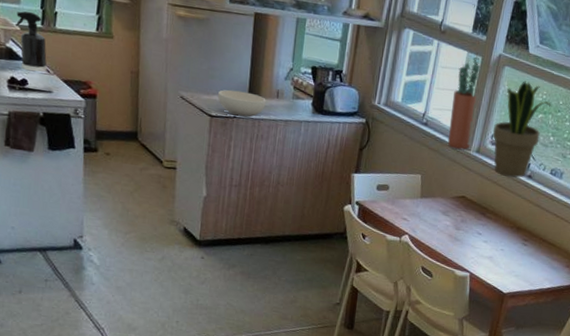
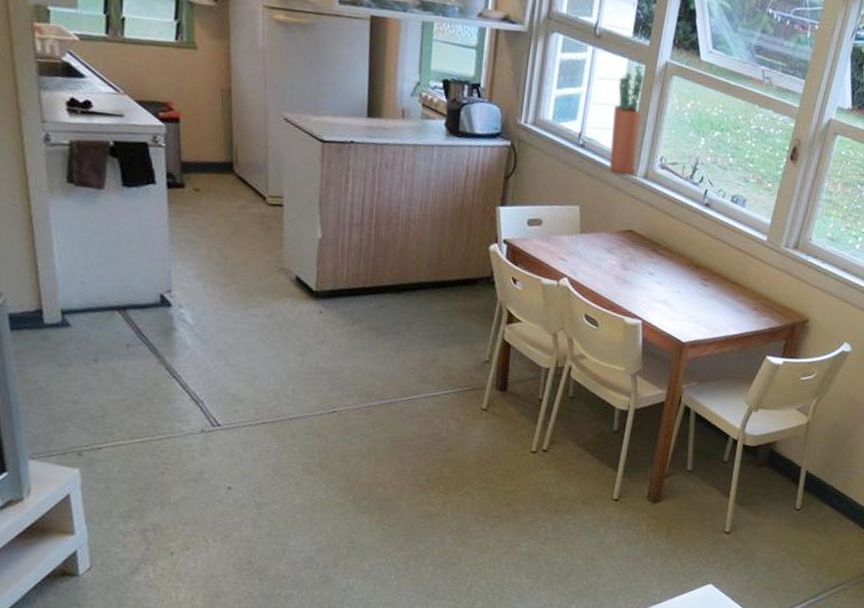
spray bottle: present [16,11,48,73] -> none [73,16,116,92]
bowl: present [217,89,266,118] -> none [329,109,389,143]
potted plant: present [493,81,552,179] -> none [662,92,730,208]

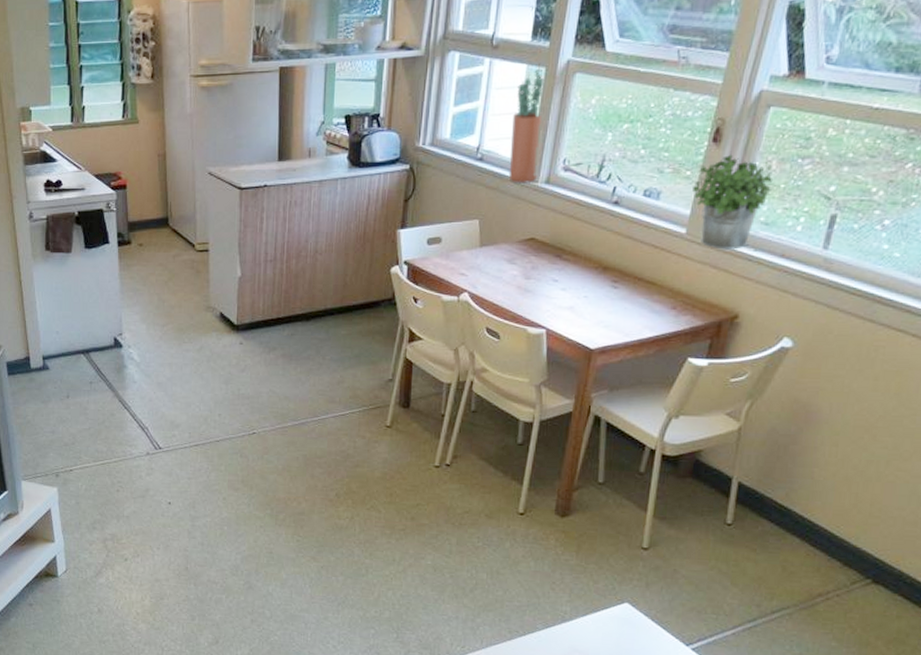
potted plant: none [772,173,839,260] -> present [691,154,774,250]

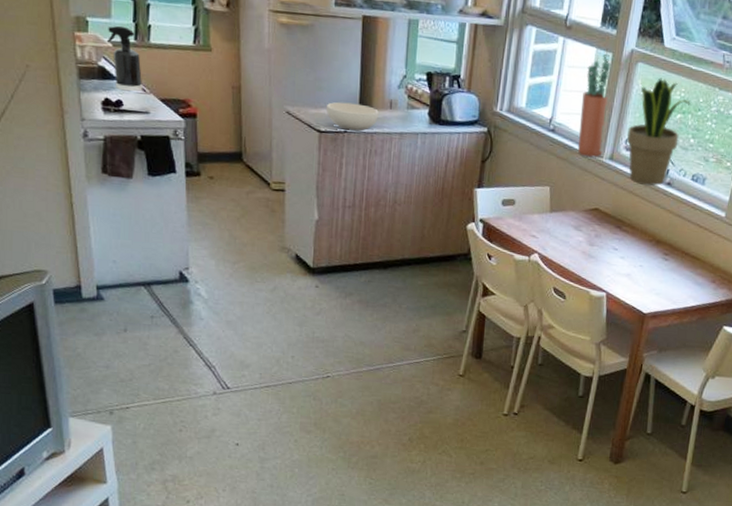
spray bottle: none [48,110,79,171] -> present [107,25,143,92]
bowl: none [246,156,298,185] -> present [325,101,379,132]
potted plant: none [565,86,641,208] -> present [627,78,692,187]

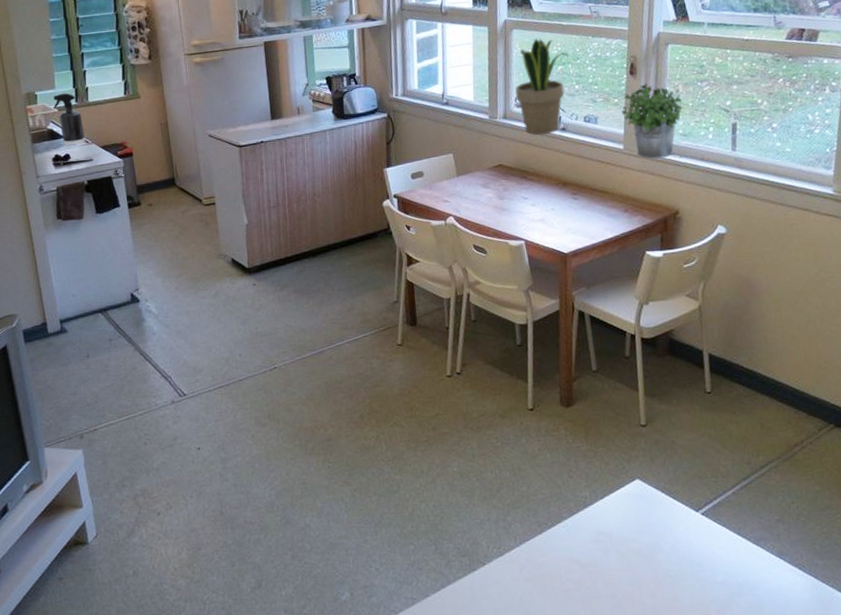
bowl: present [325,101,379,132] -> none [242,115,289,141]
vase: present [577,48,612,159] -> none [468,24,496,122]

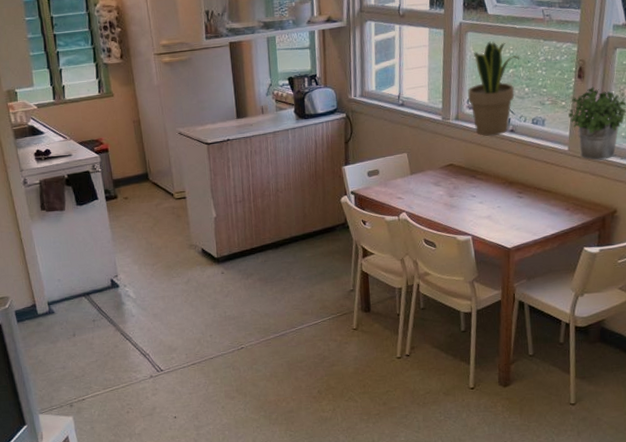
spray bottle: present [53,93,86,146] -> none [32,90,65,142]

